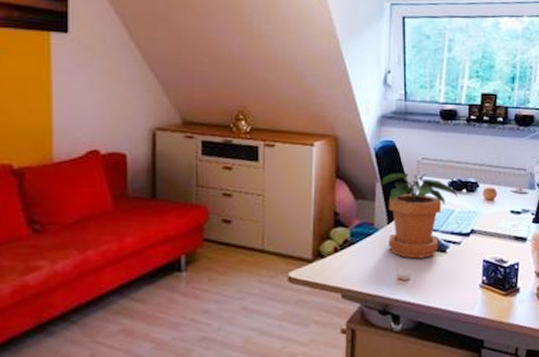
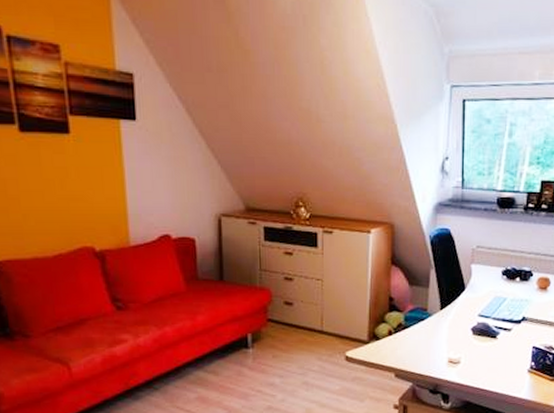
potted plant: present [381,172,458,259] -> none [436,260,511,343]

